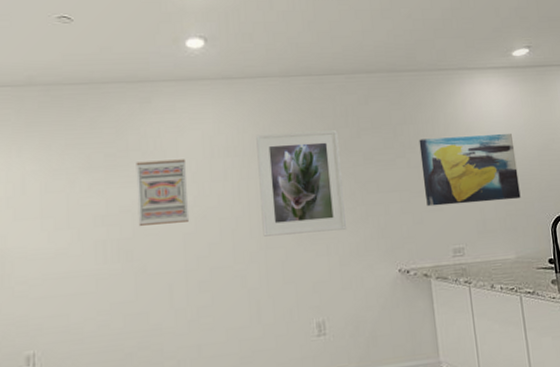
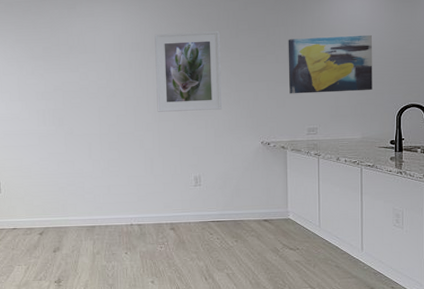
wall art: present [136,159,190,226] -> none [65,52,104,100]

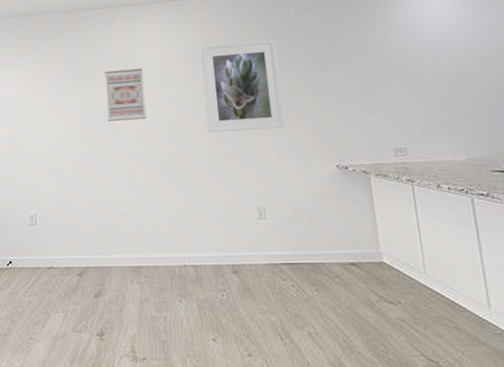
wall art: none [65,52,104,100] -> present [104,68,147,121]
wall art: present [288,34,373,94] -> none [356,36,472,108]

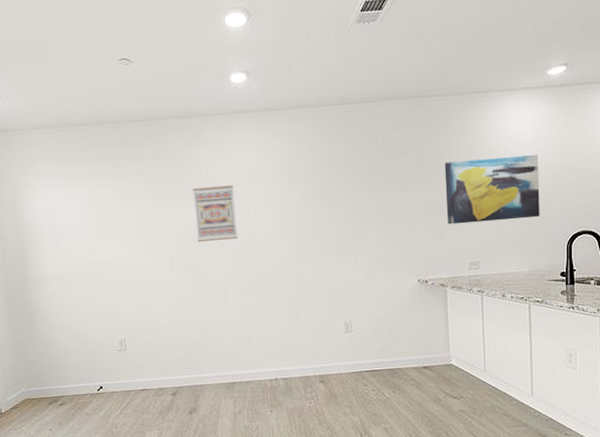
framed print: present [201,40,285,132] -> none [294,156,374,251]
wall art: none [356,36,472,108] -> present [444,154,540,225]

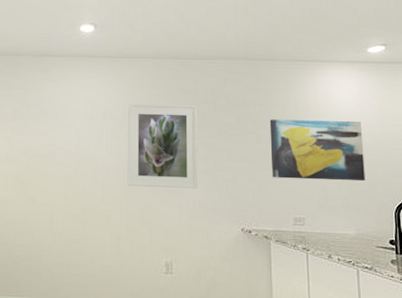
wall art: present [192,185,239,242] -> none [32,116,72,167]
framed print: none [294,156,374,251] -> present [127,103,199,189]

